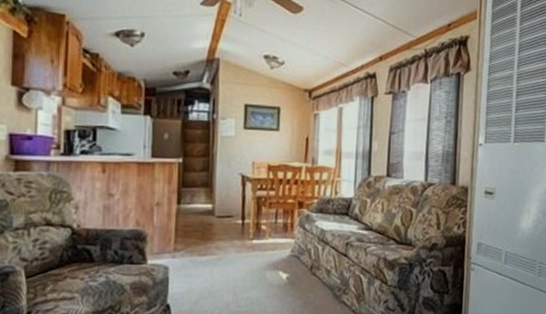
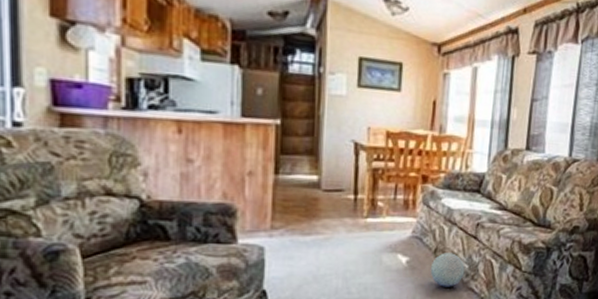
ball: none [307,269,337,301] -> present [430,253,465,287]

